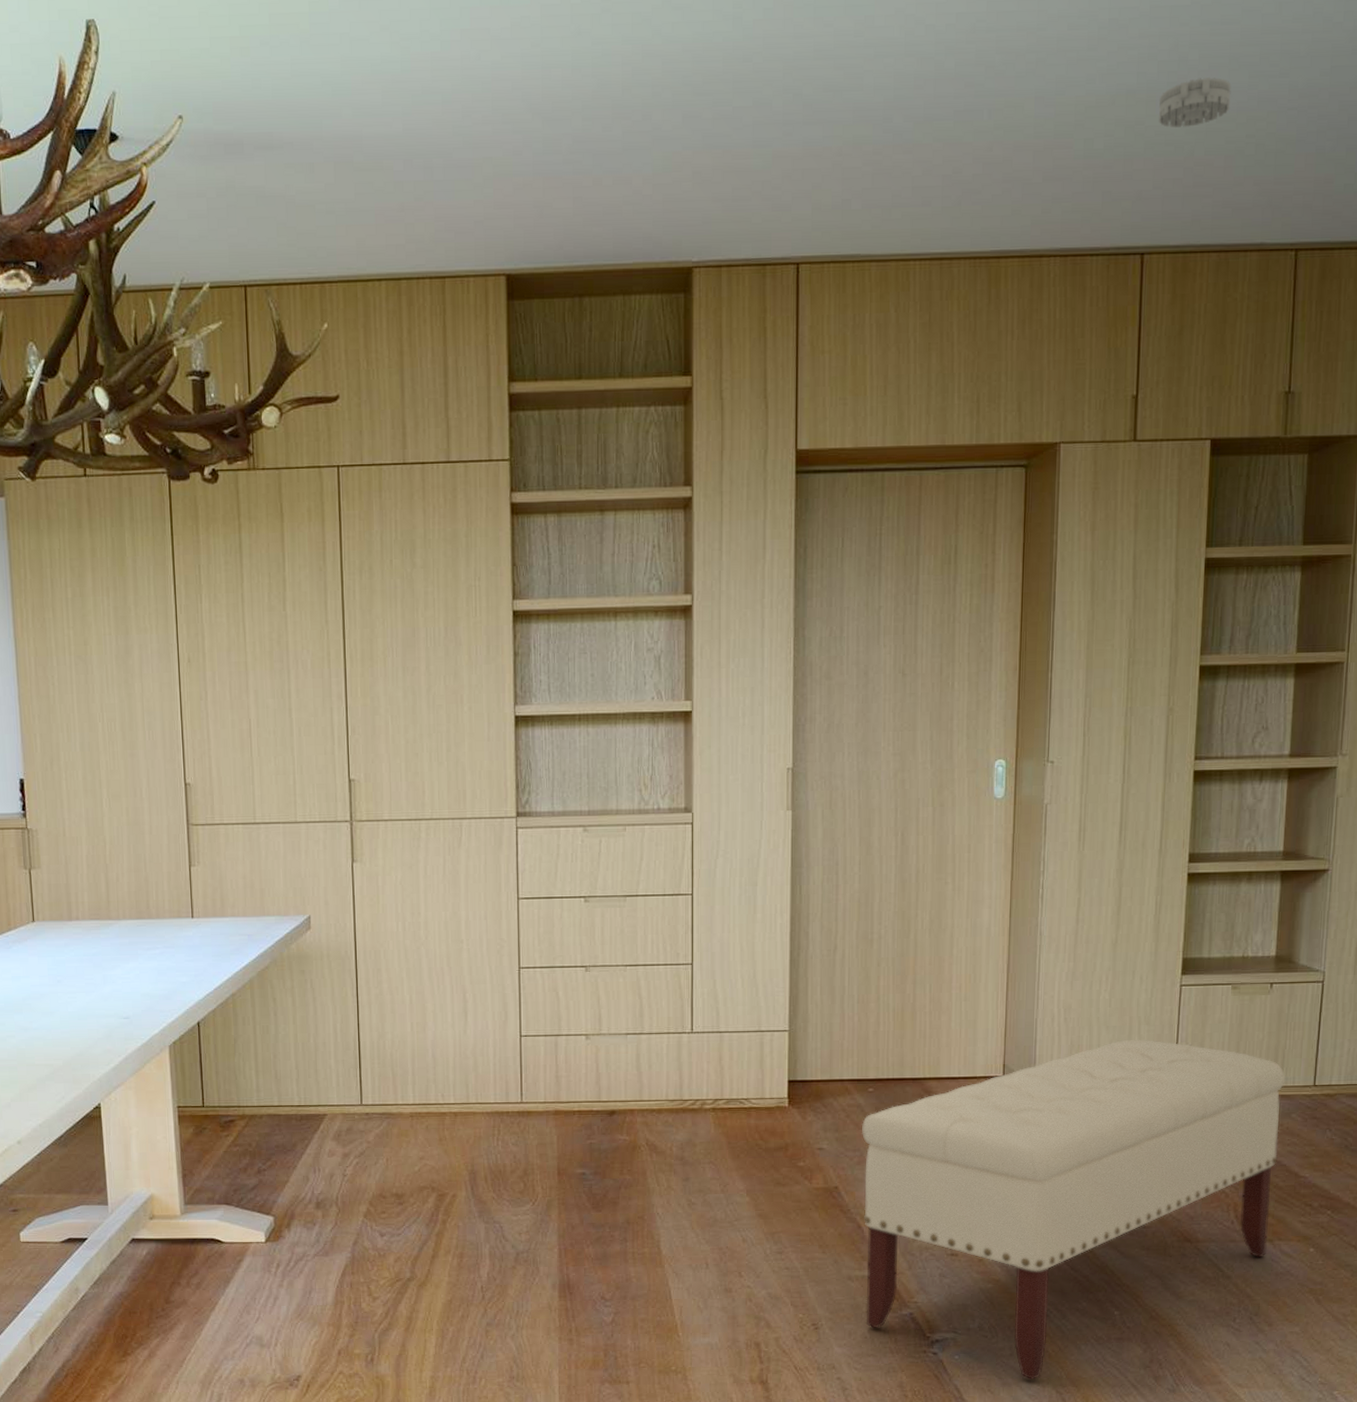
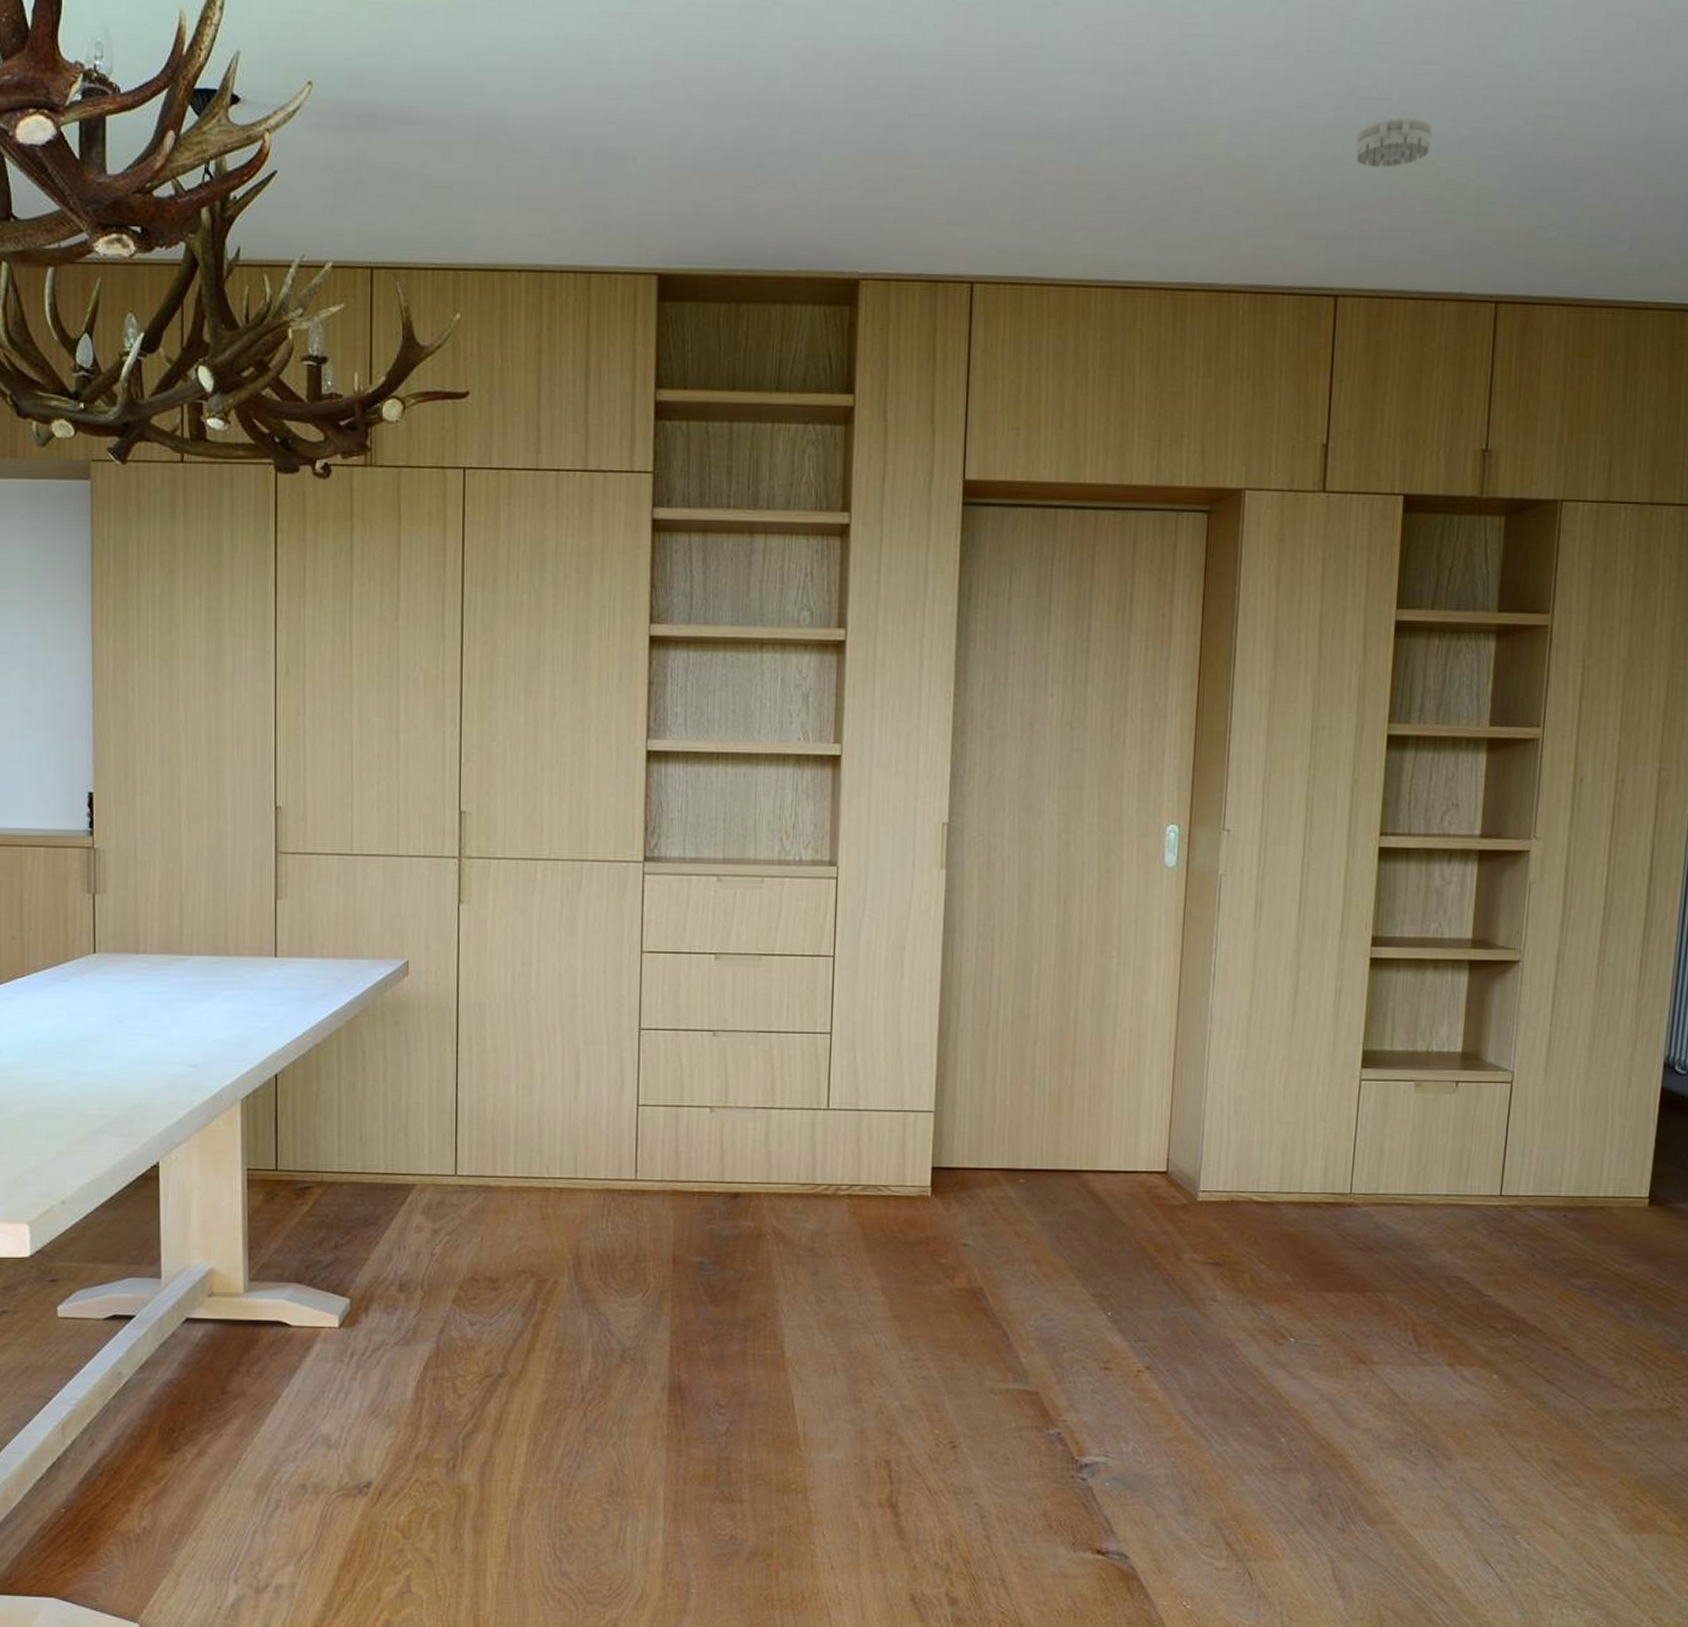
bench: present [862,1039,1285,1379] -> none [1008,1136,1469,1512]

